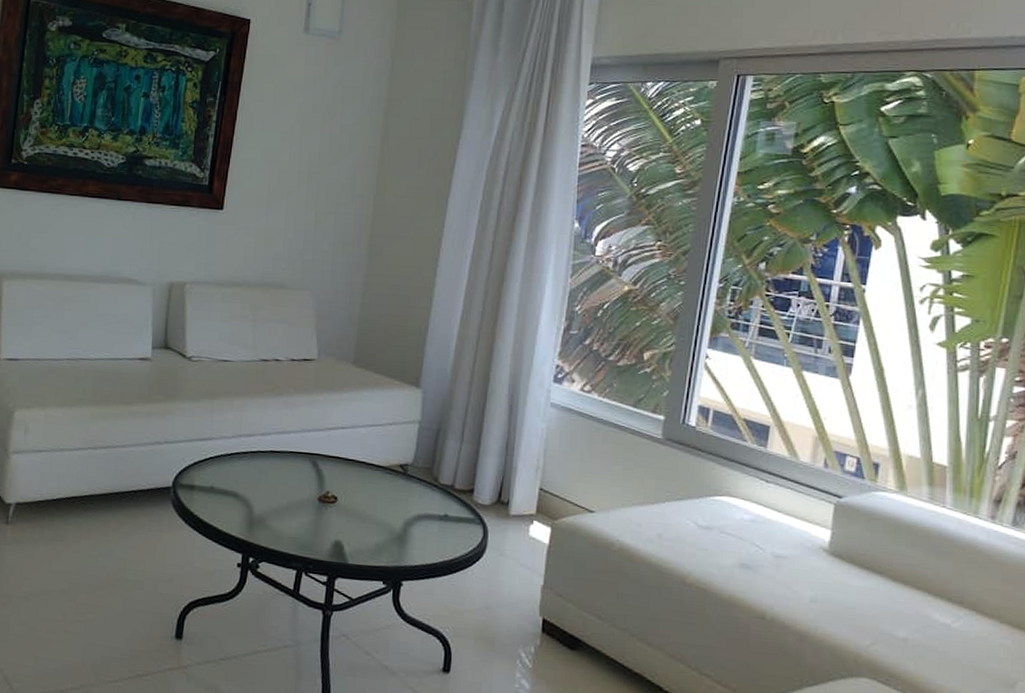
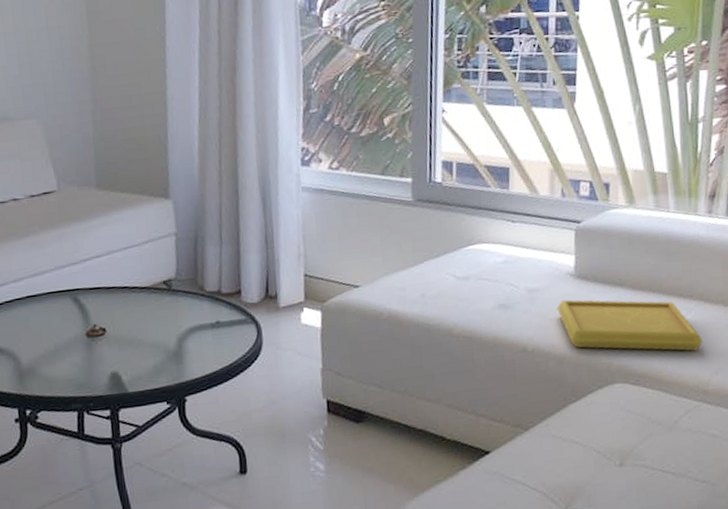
serving tray: none [804,574,970,664] -> present [557,299,703,351]

